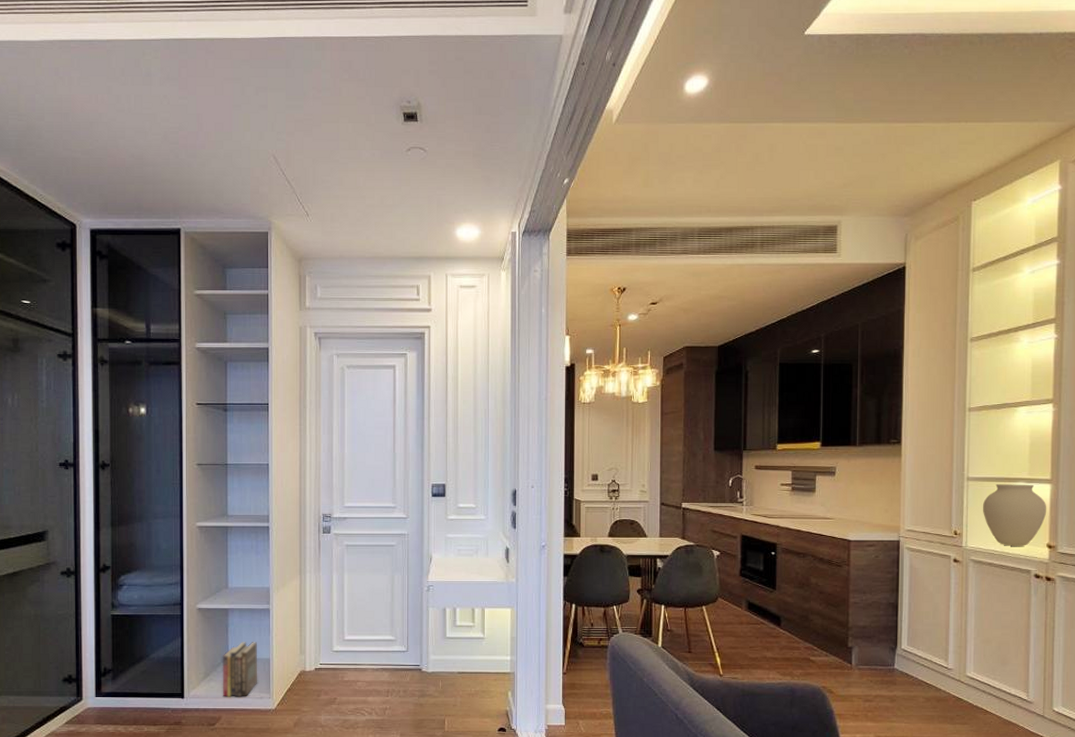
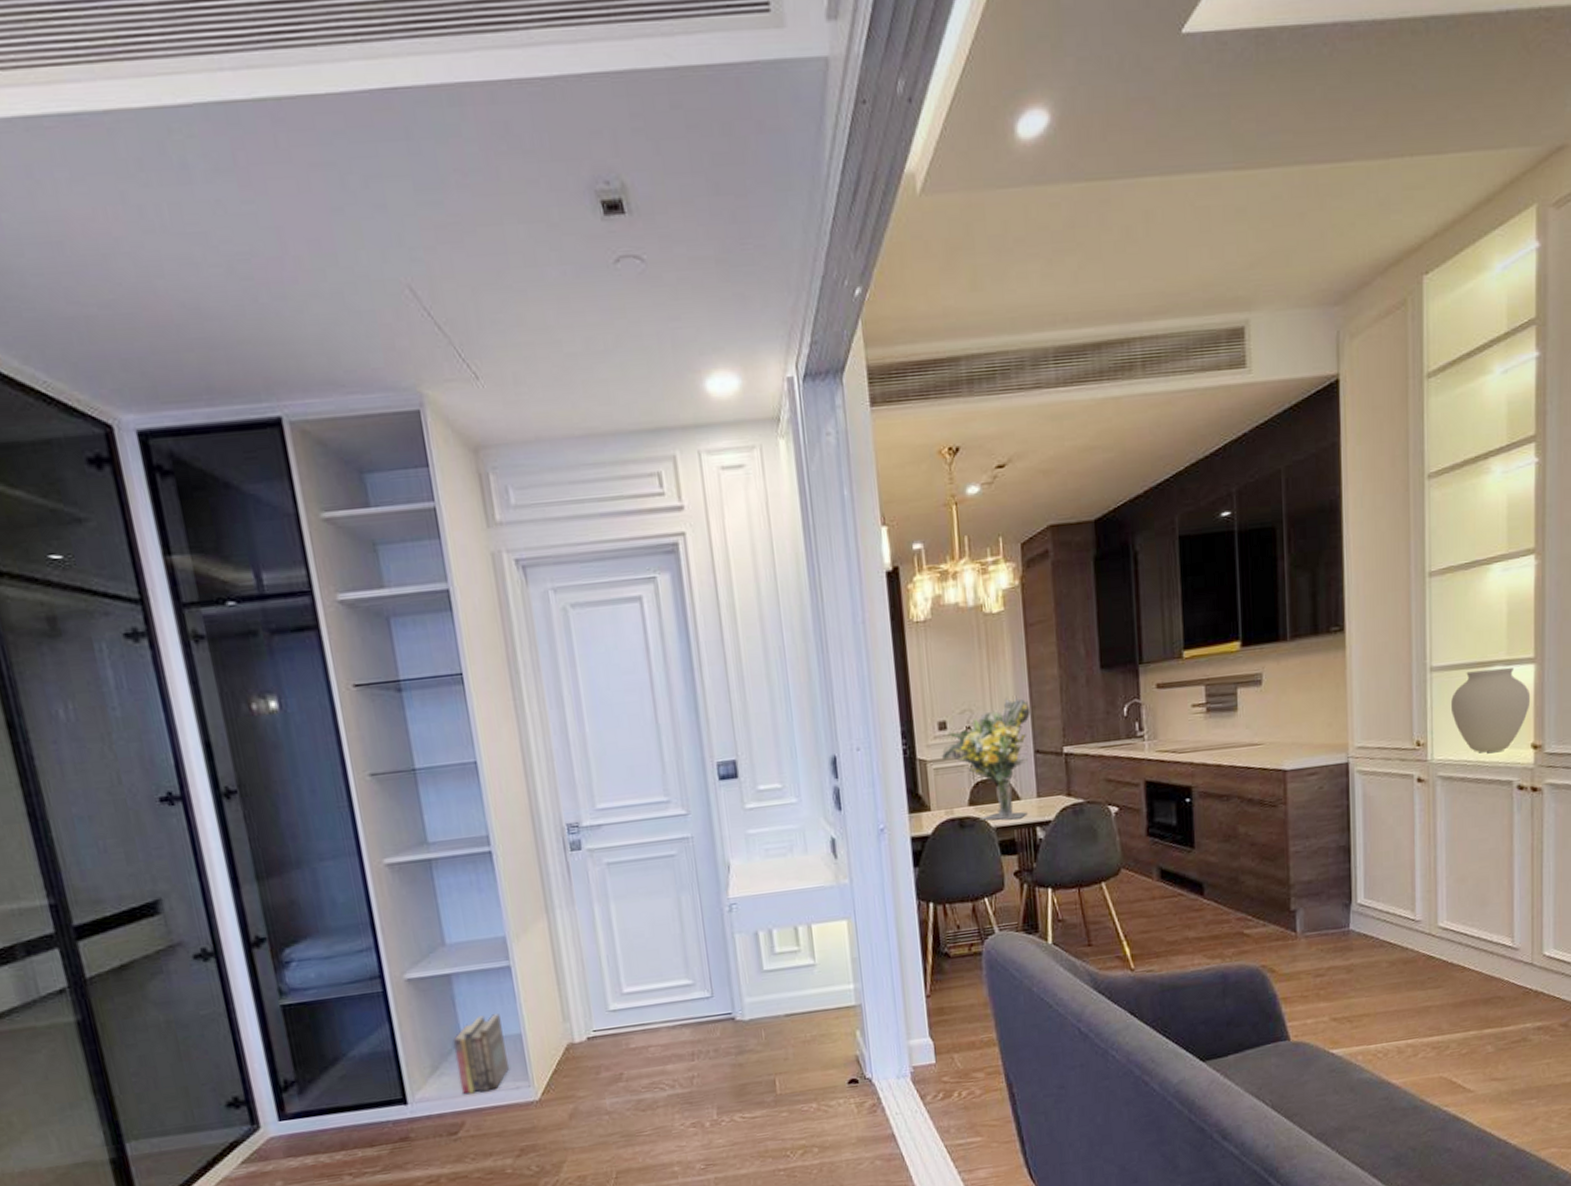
bouquet: none [592,463,660,551] -> present [941,698,1030,821]

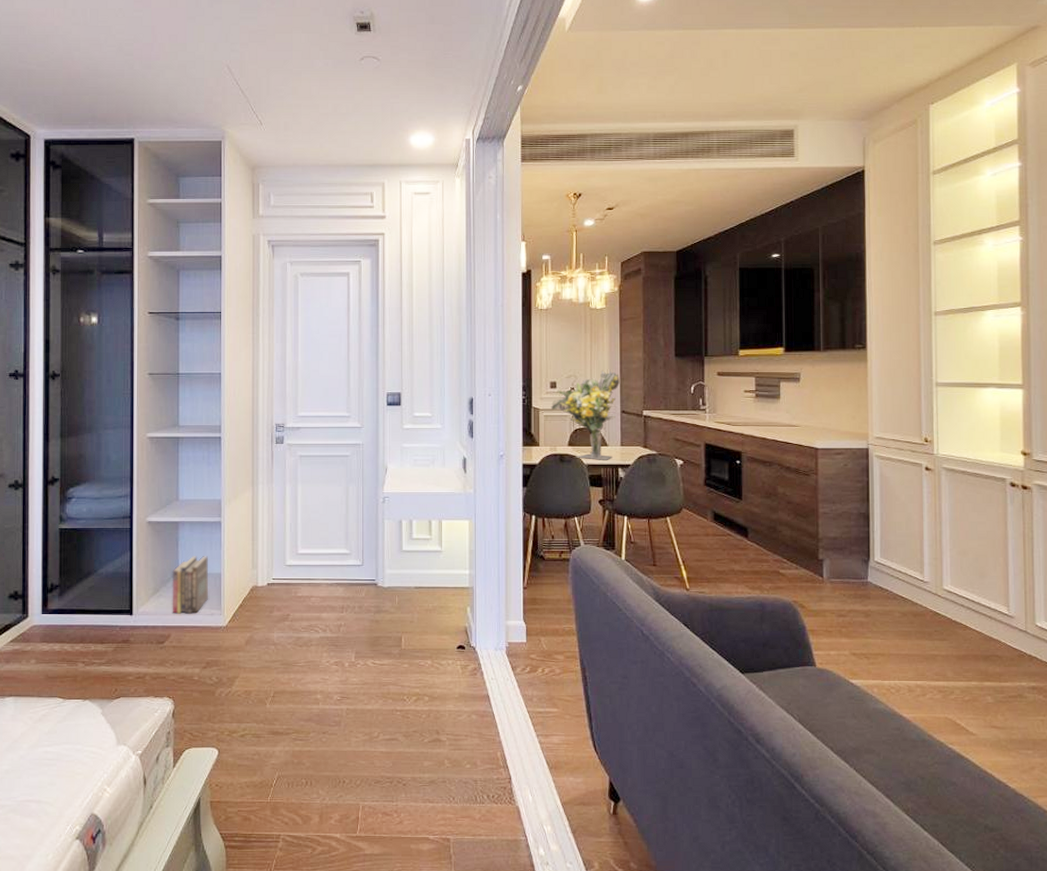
vase: present [1450,667,1531,753] -> none [952,389,1020,454]

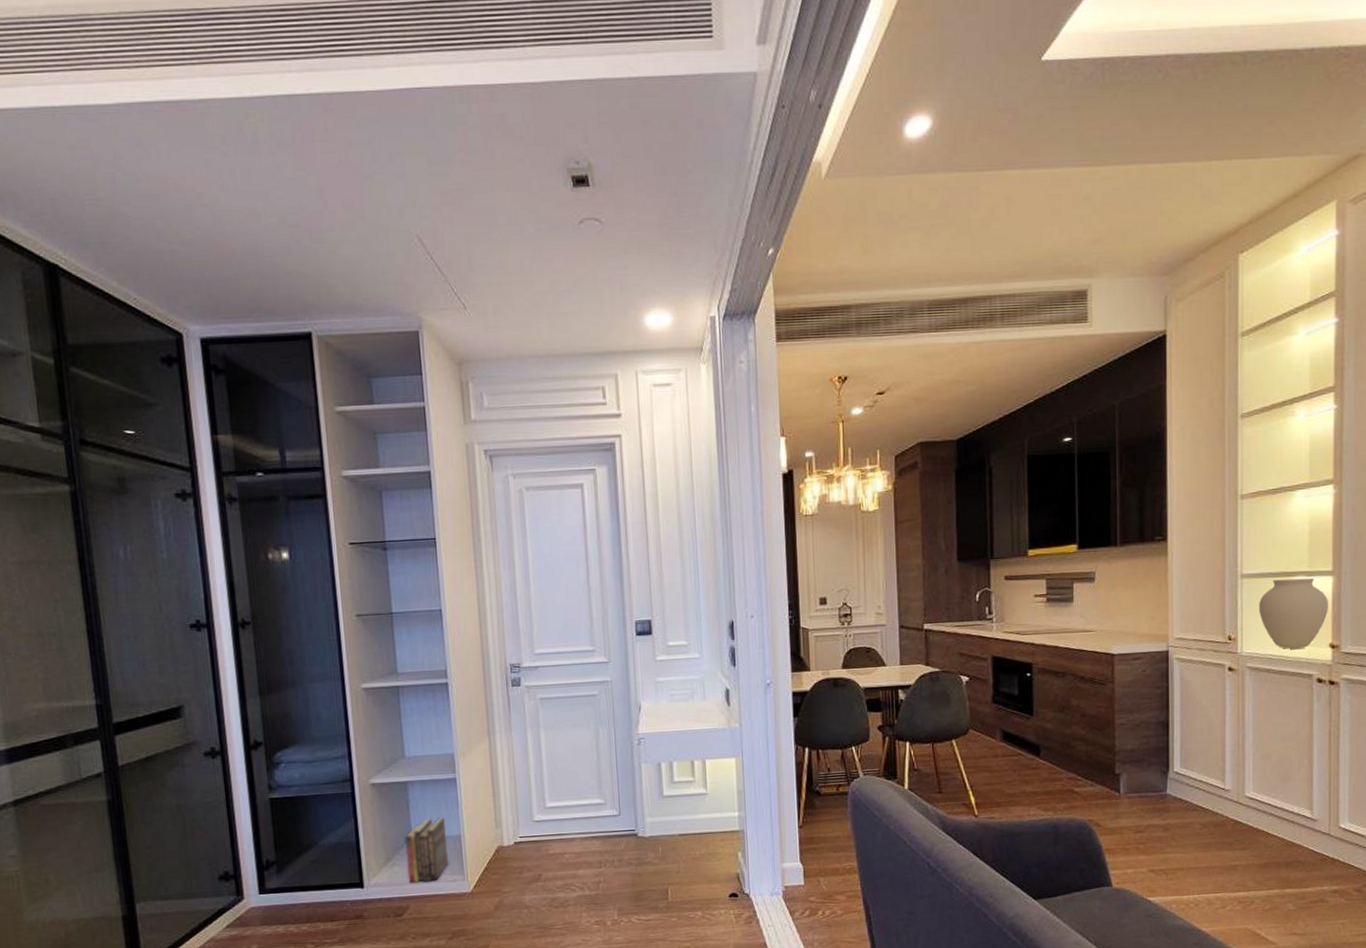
bouquet: present [550,370,620,460] -> none [821,581,897,682]
vase: none [952,389,1020,454] -> present [1258,578,1329,649]

